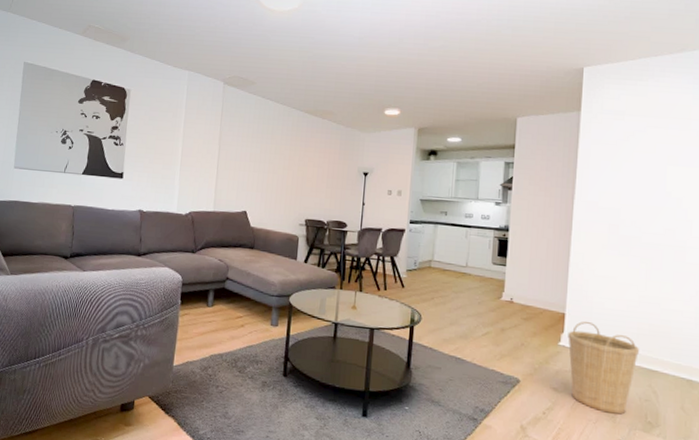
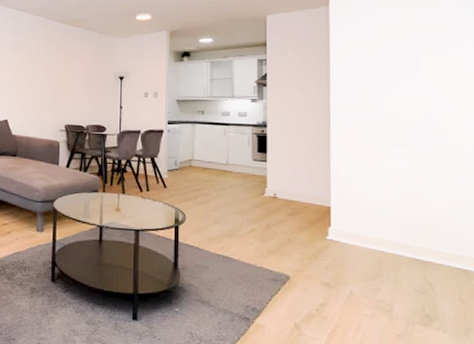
basket: present [568,321,639,415] -> none [335,213,410,309]

